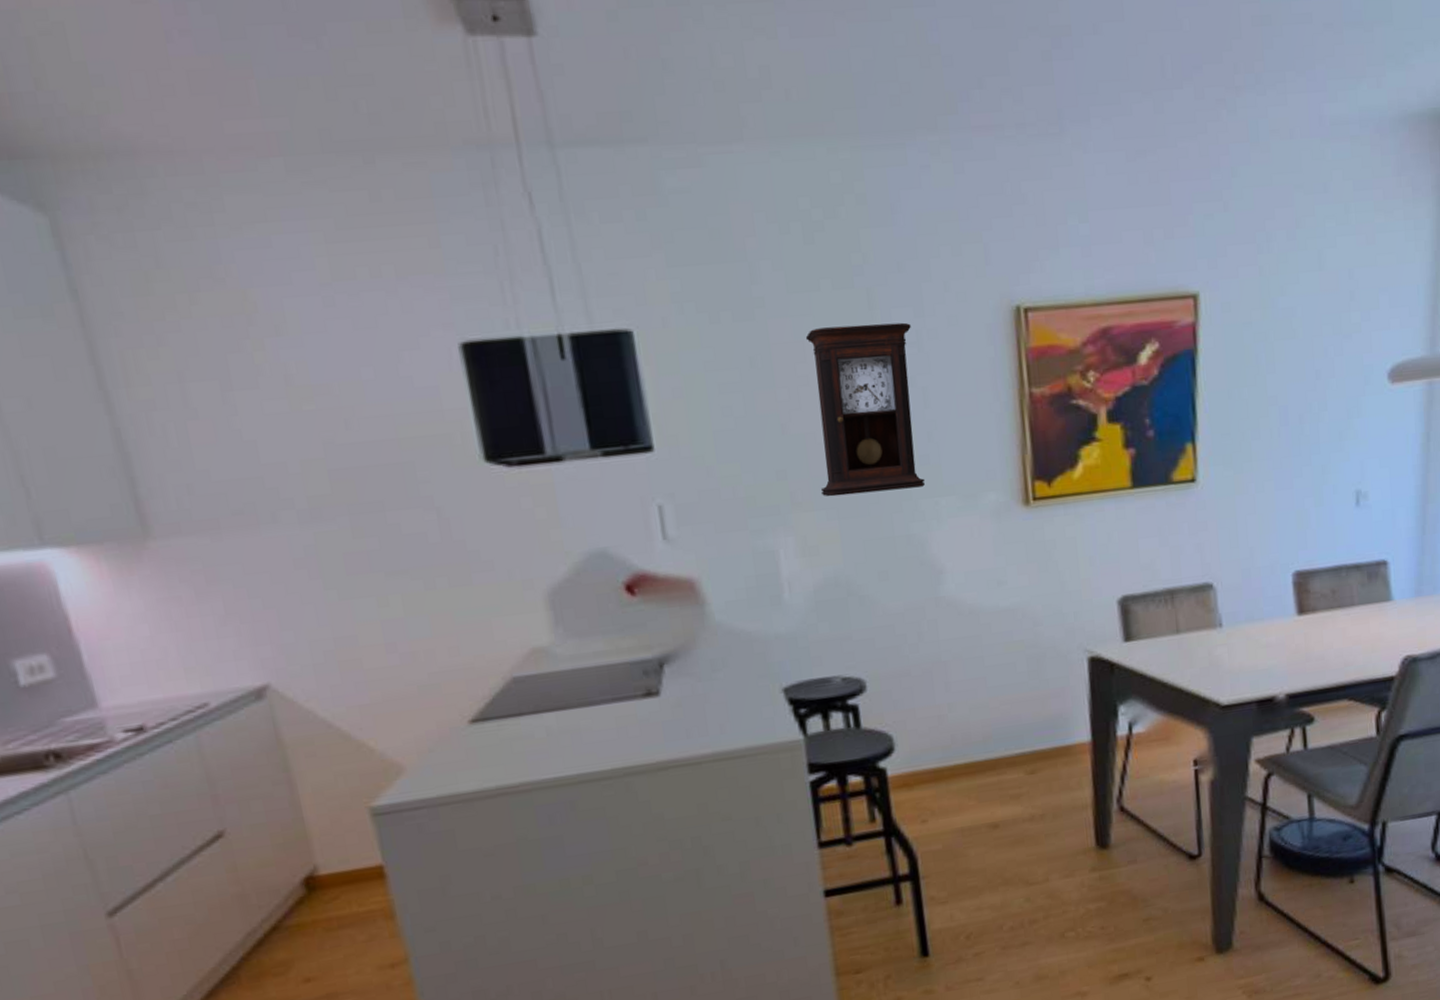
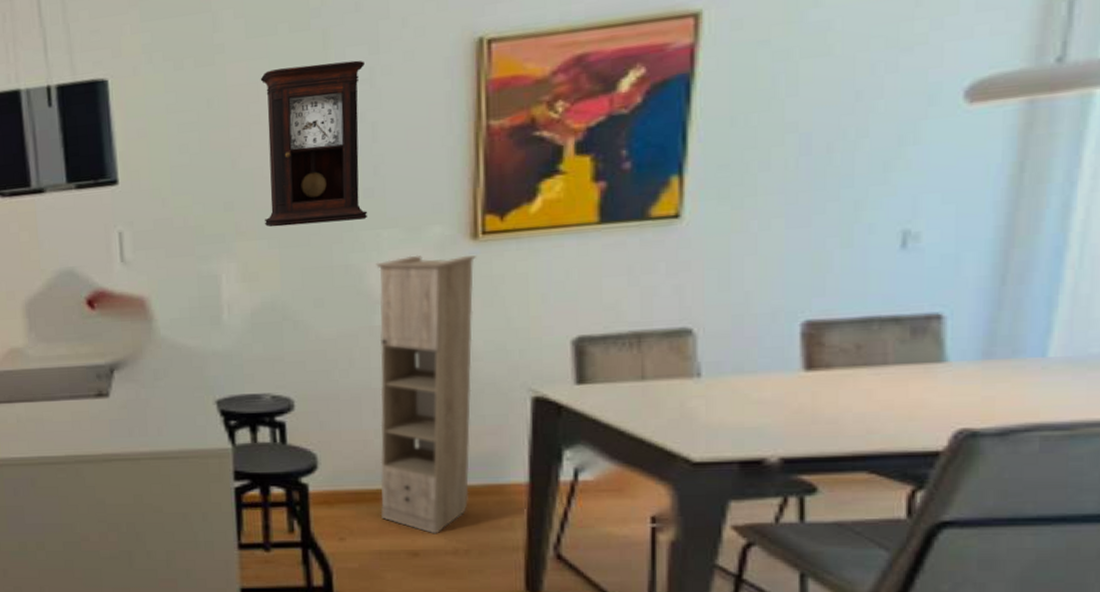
storage cabinet: none [937,521,1040,804] -> present [376,255,476,534]

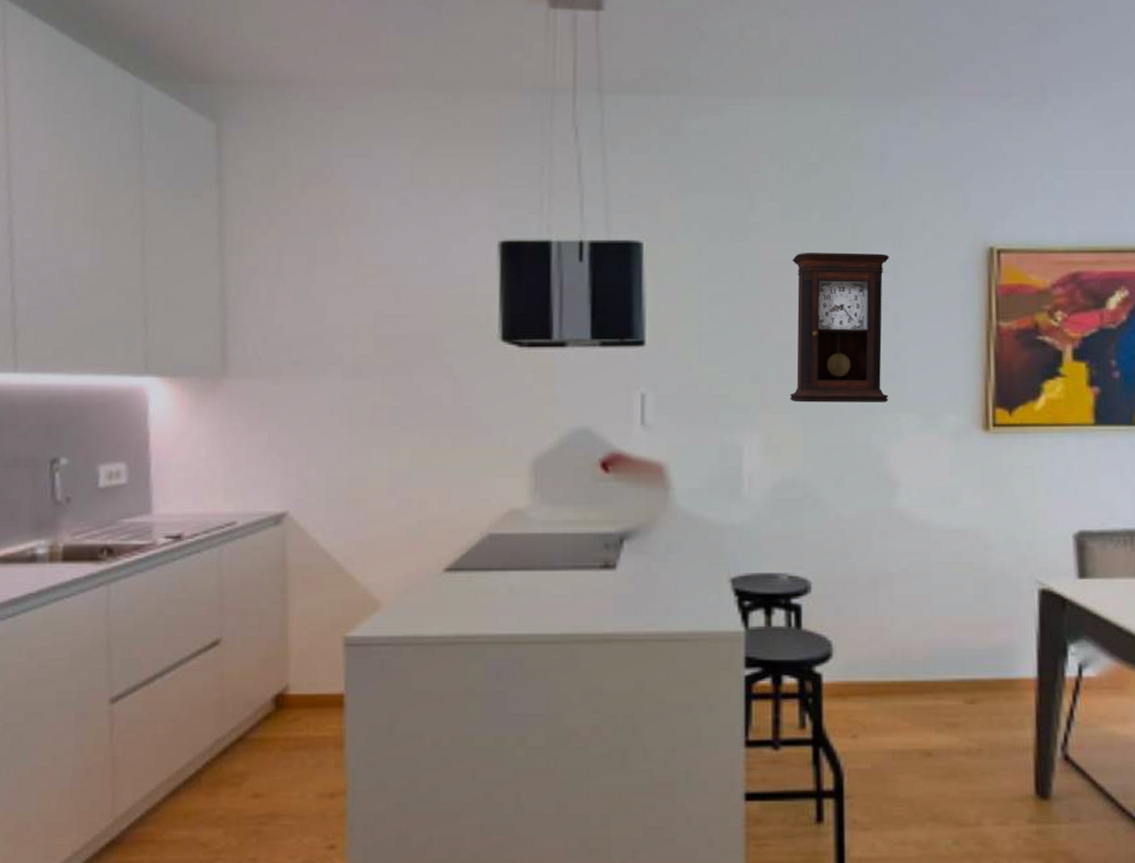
storage cabinet: present [376,255,476,534] -> none [894,441,987,732]

